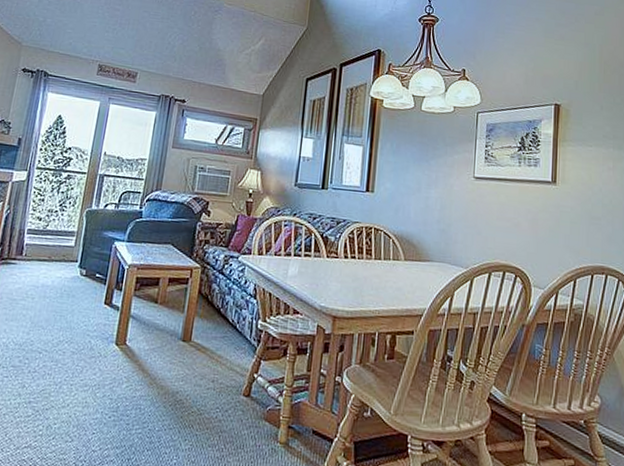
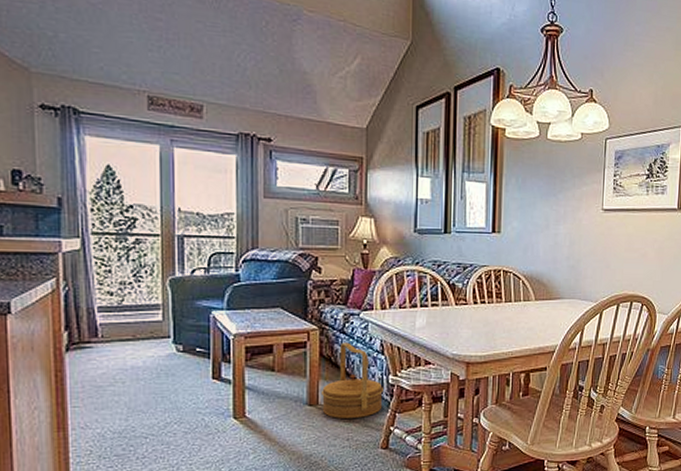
woven basket: none [194,283,252,361] -> present [322,342,383,420]

